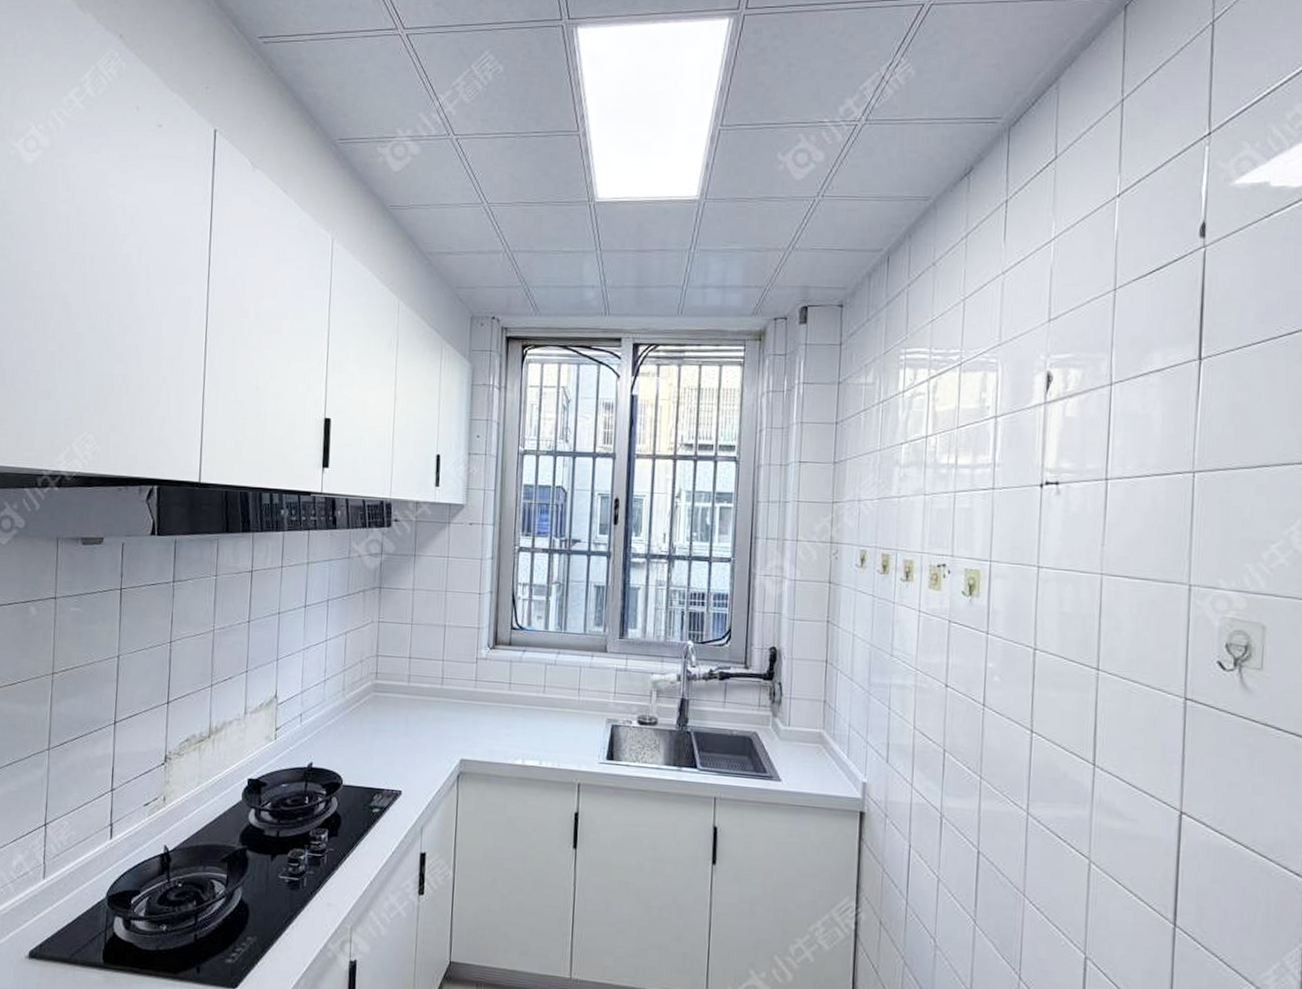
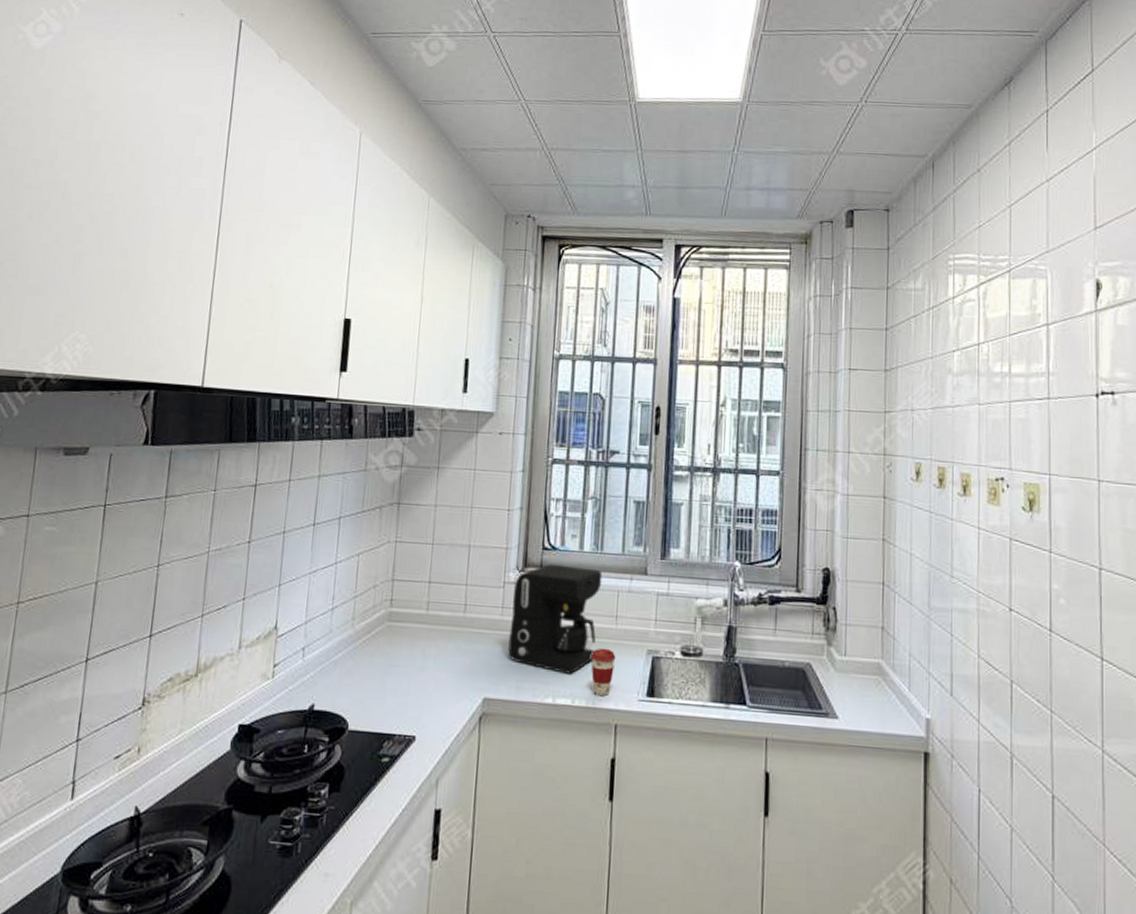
coffee maker: none [481,642,566,740] -> present [508,564,603,674]
coffee cup: none [556,716,579,759] -> present [591,647,616,697]

